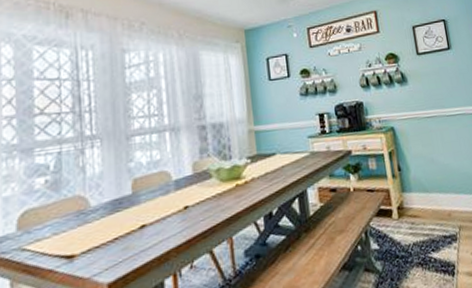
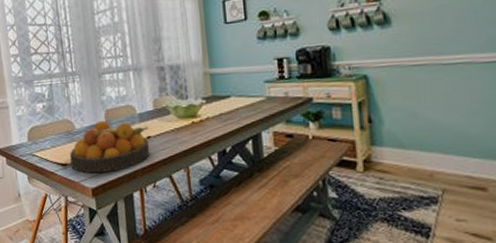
fruit bowl: none [80,192,187,264] -> present [70,120,150,174]

